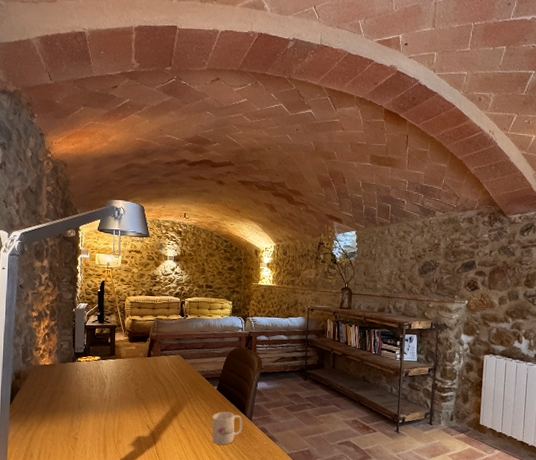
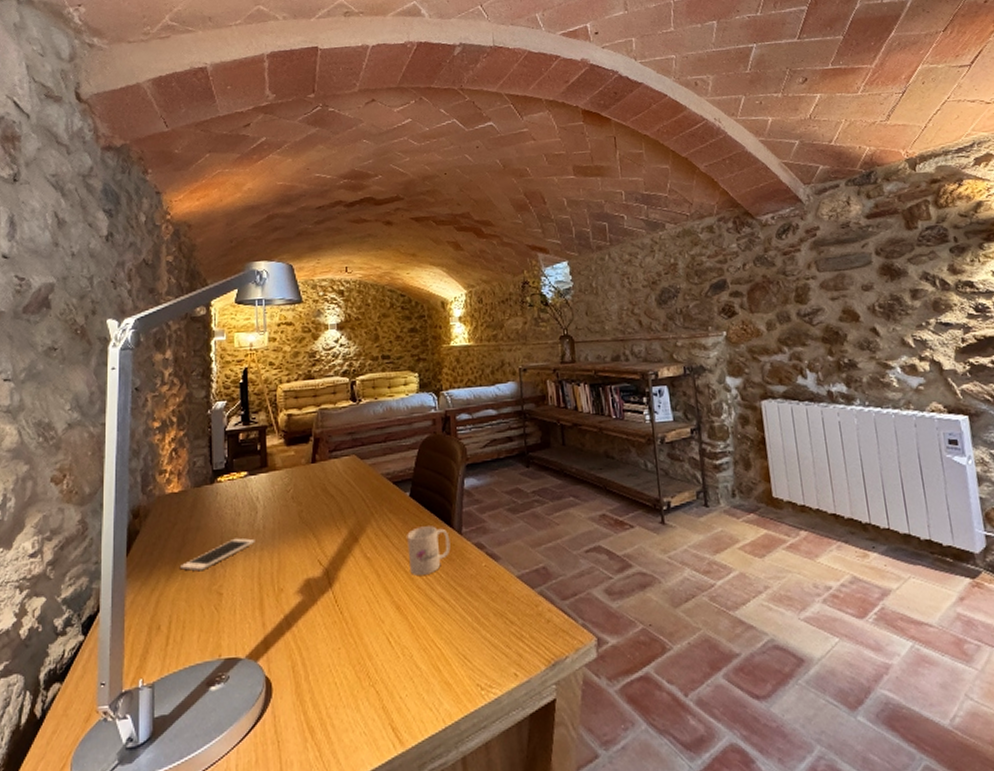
cell phone: none [49,402,103,422] -> present [181,538,255,572]

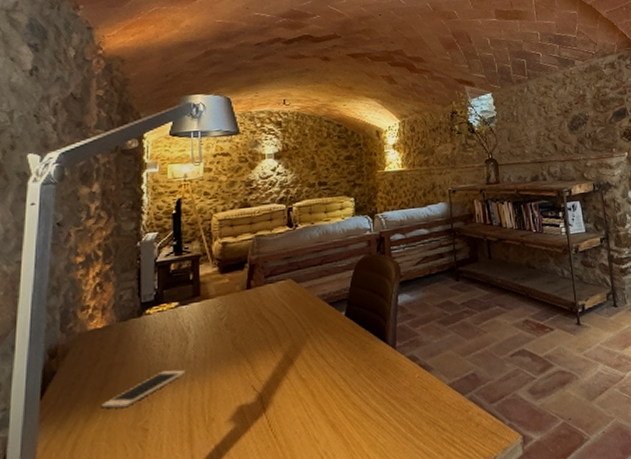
mug: present [407,526,451,575] -> none [342,342,385,393]

